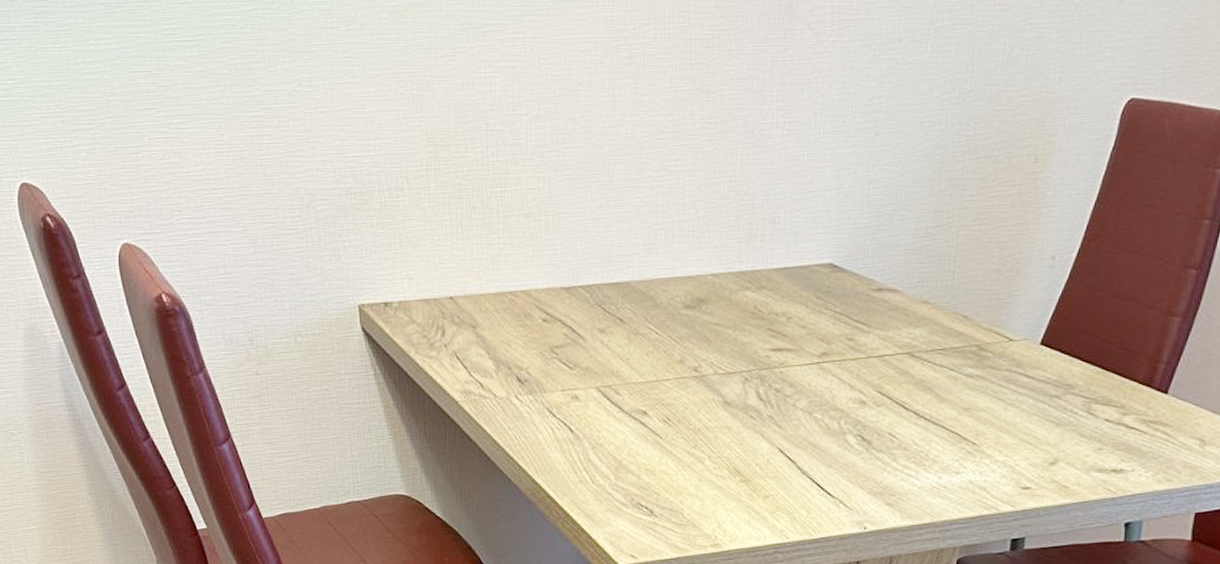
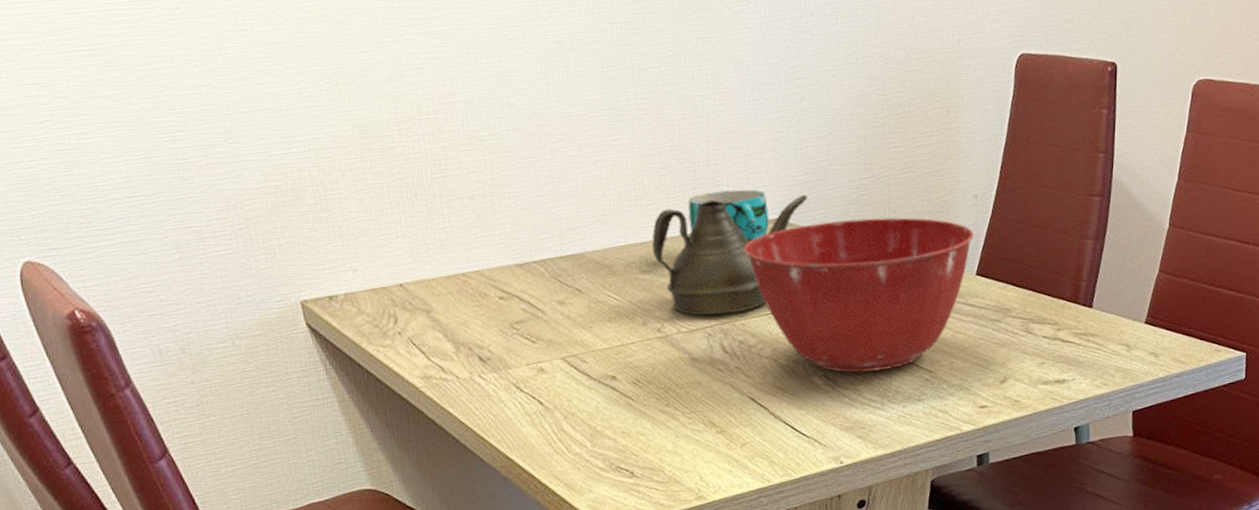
teapot: none [698,238,868,360] -> present [652,194,808,316]
cup: none [740,228,824,287] -> present [688,189,770,243]
mixing bowl: none [793,271,1045,436] -> present [743,217,974,373]

